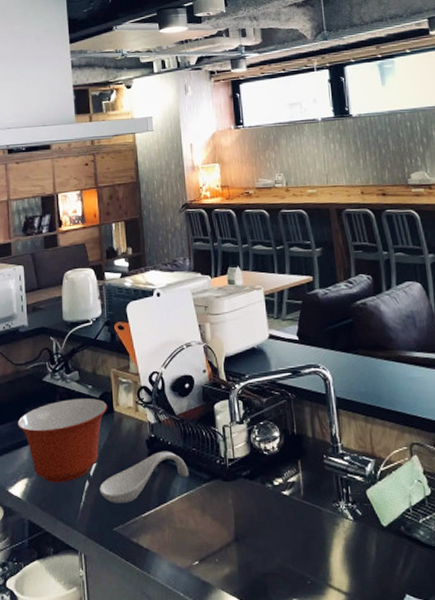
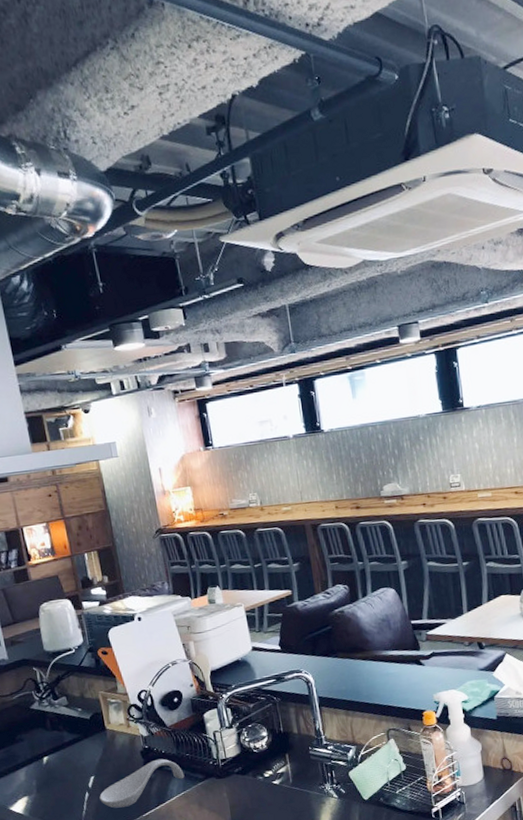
mixing bowl: present [17,398,107,483] -> none [10,720,99,798]

